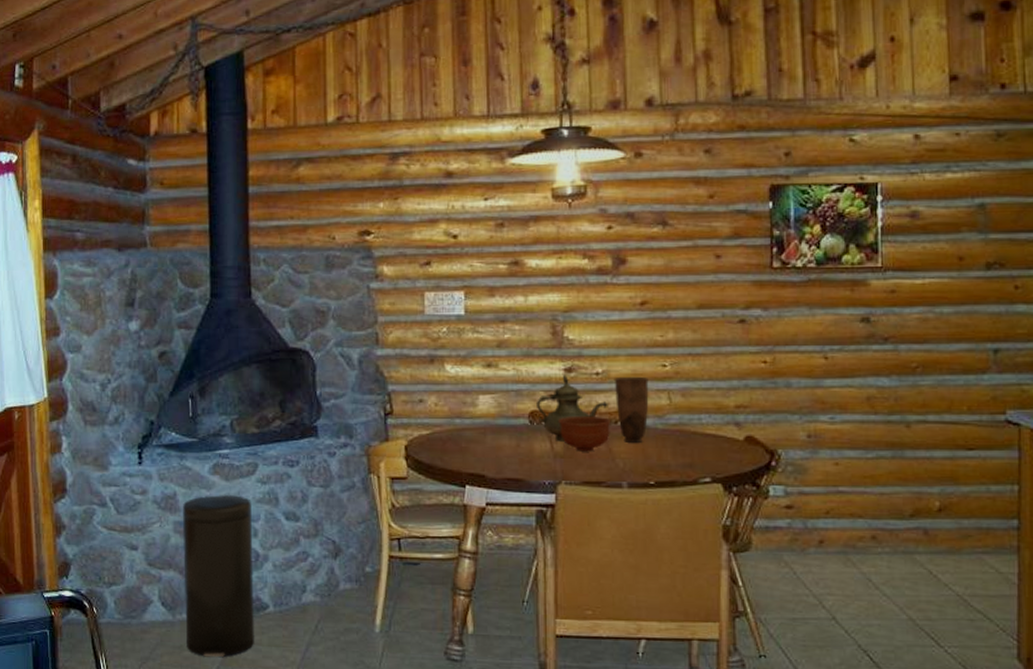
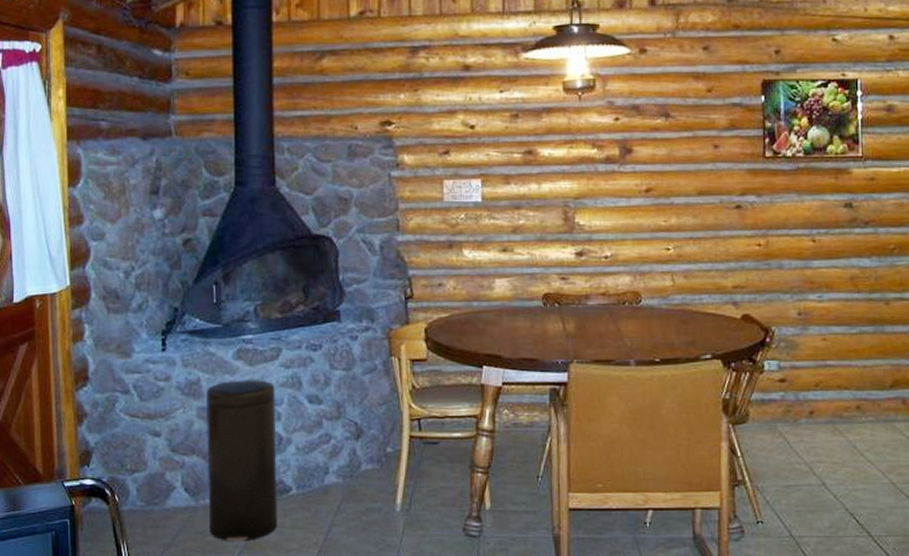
teapot: present [535,375,608,442] -> none [549,259,617,322]
bowl: present [558,415,612,452] -> none [570,297,620,332]
vase: present [614,376,649,443] -> none [621,259,654,322]

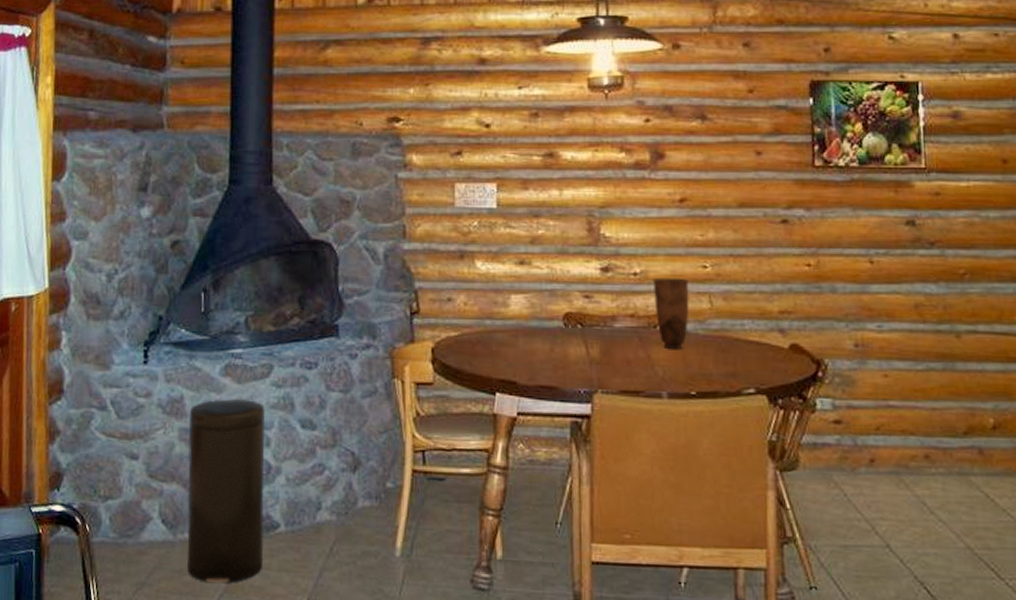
vase: none [621,259,654,322] -> present [652,277,690,349]

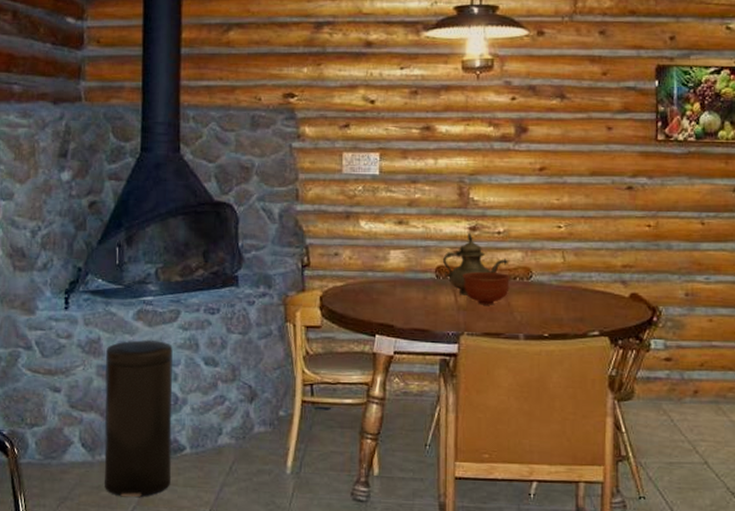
teapot: none [570,275,647,347] -> present [442,233,508,295]
bowl: none [594,319,650,358] -> present [463,271,511,305]
vase: present [652,277,690,349] -> none [514,236,545,298]

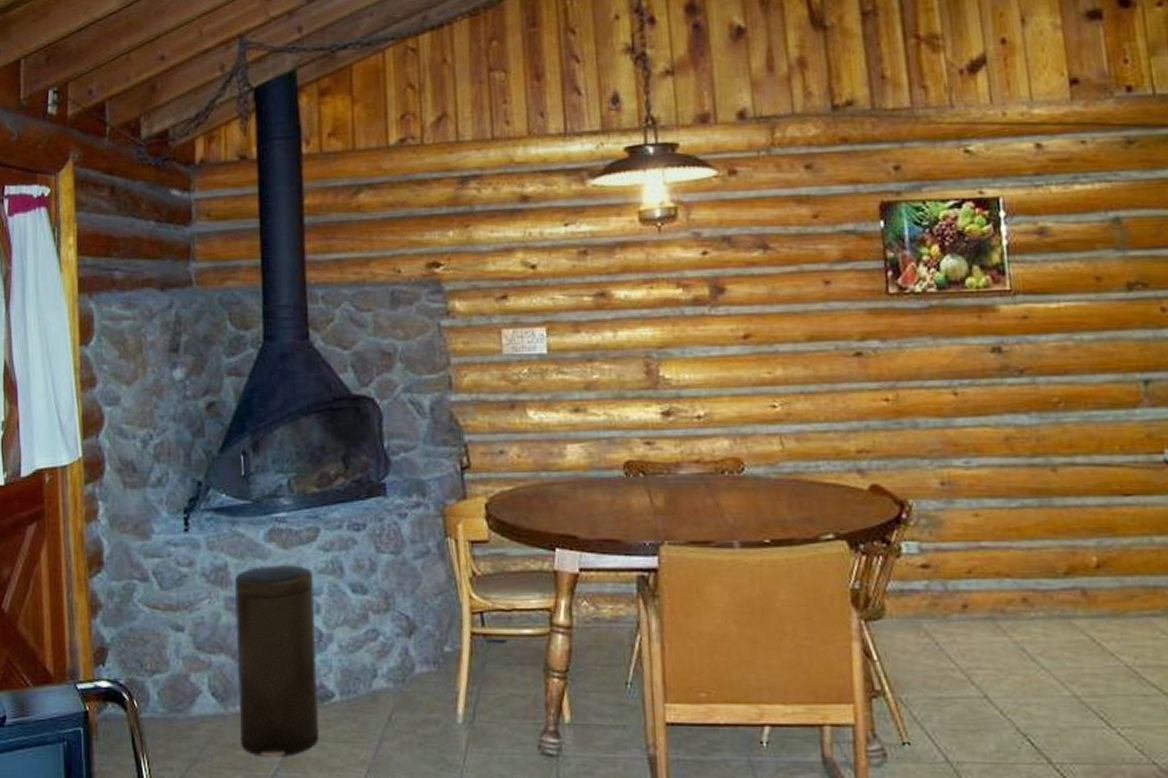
teapot: present [442,233,508,295] -> none [631,419,713,496]
bowl: present [463,271,511,305] -> none [657,465,718,507]

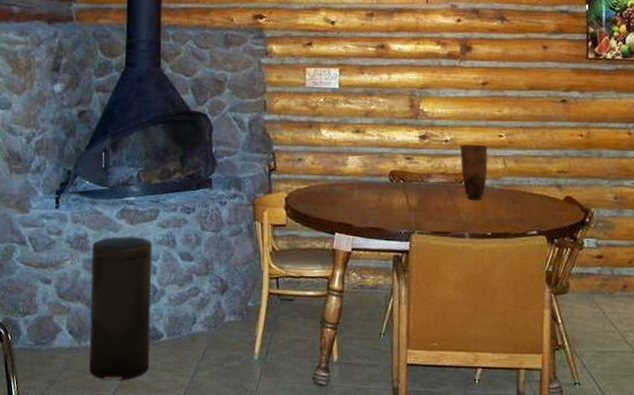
vase: none [717,419,759,495] -> present [459,144,488,200]

